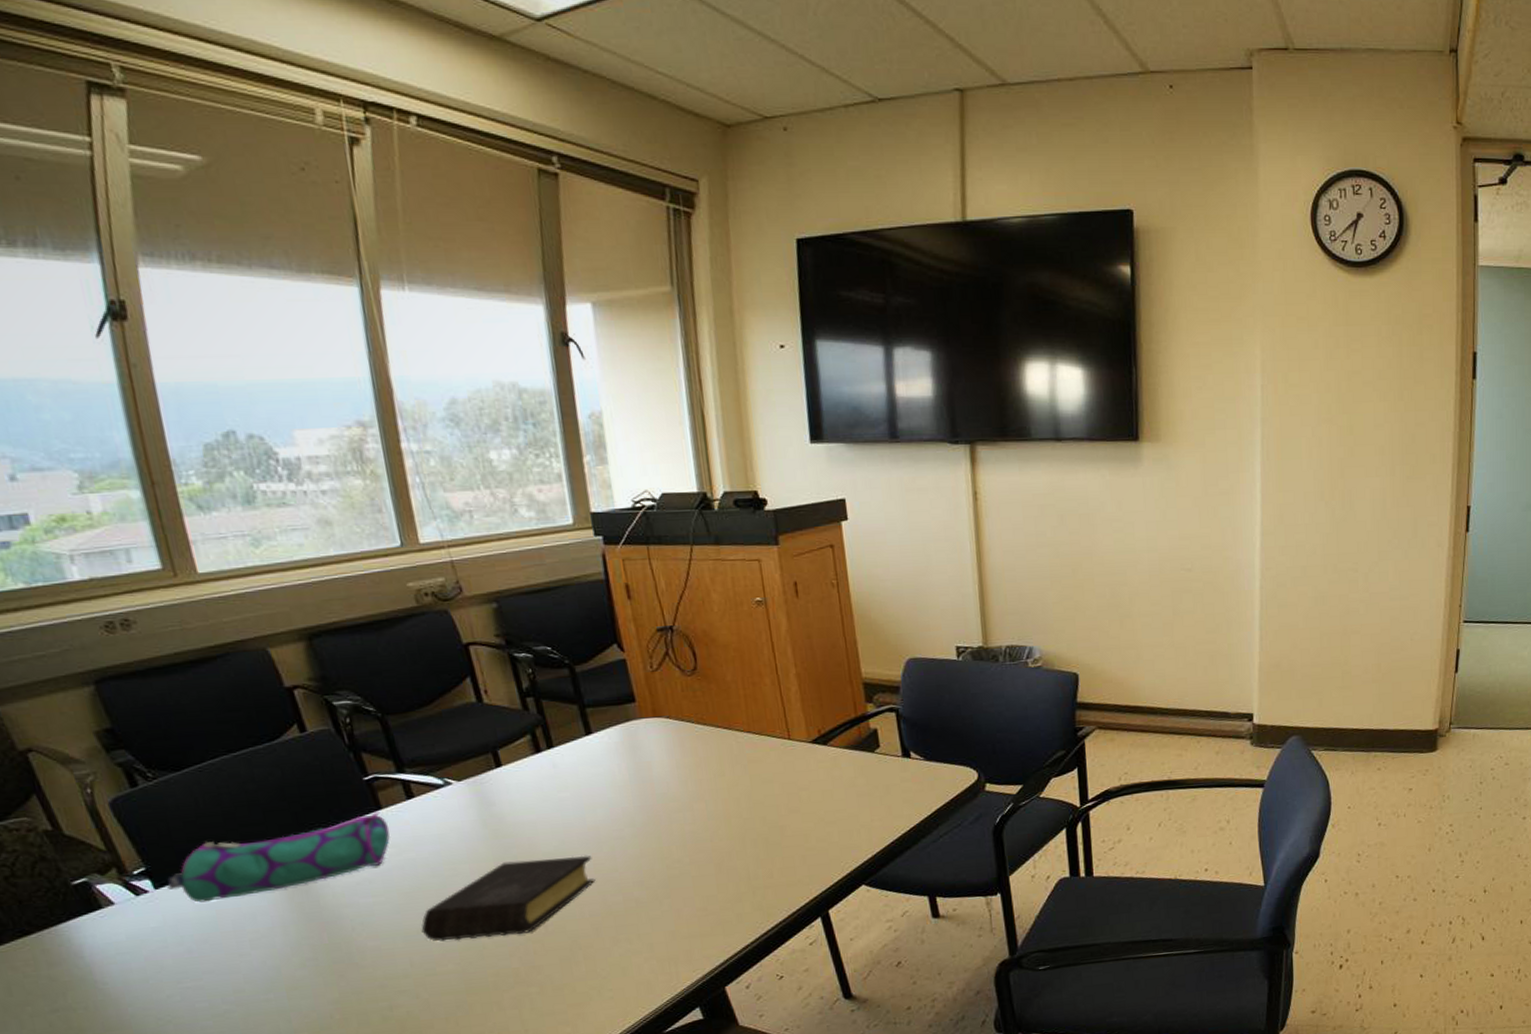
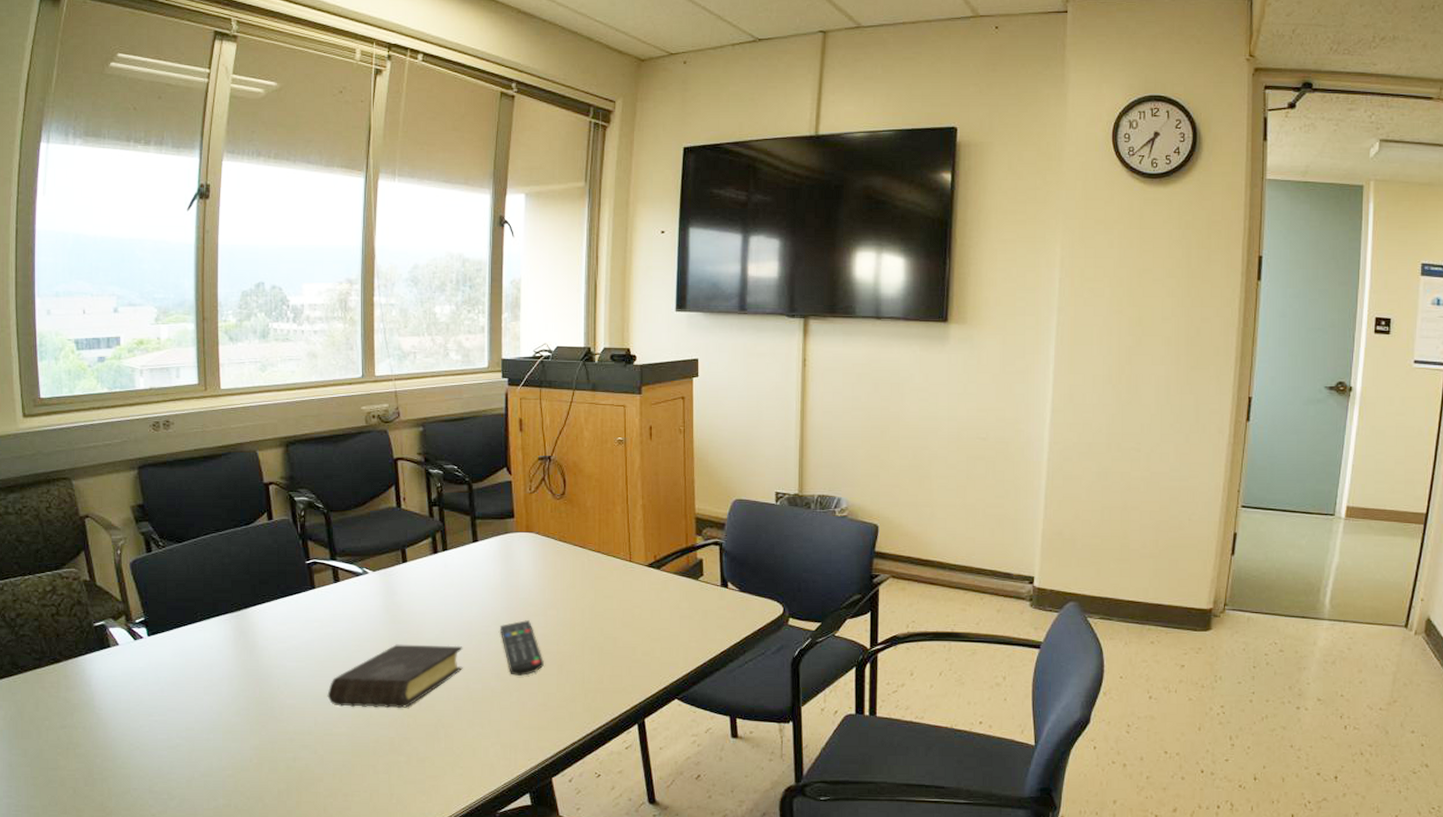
pencil case: present [167,811,391,903] -> none [156,590,318,651]
remote control: none [635,817,698,881] -> present [499,620,544,676]

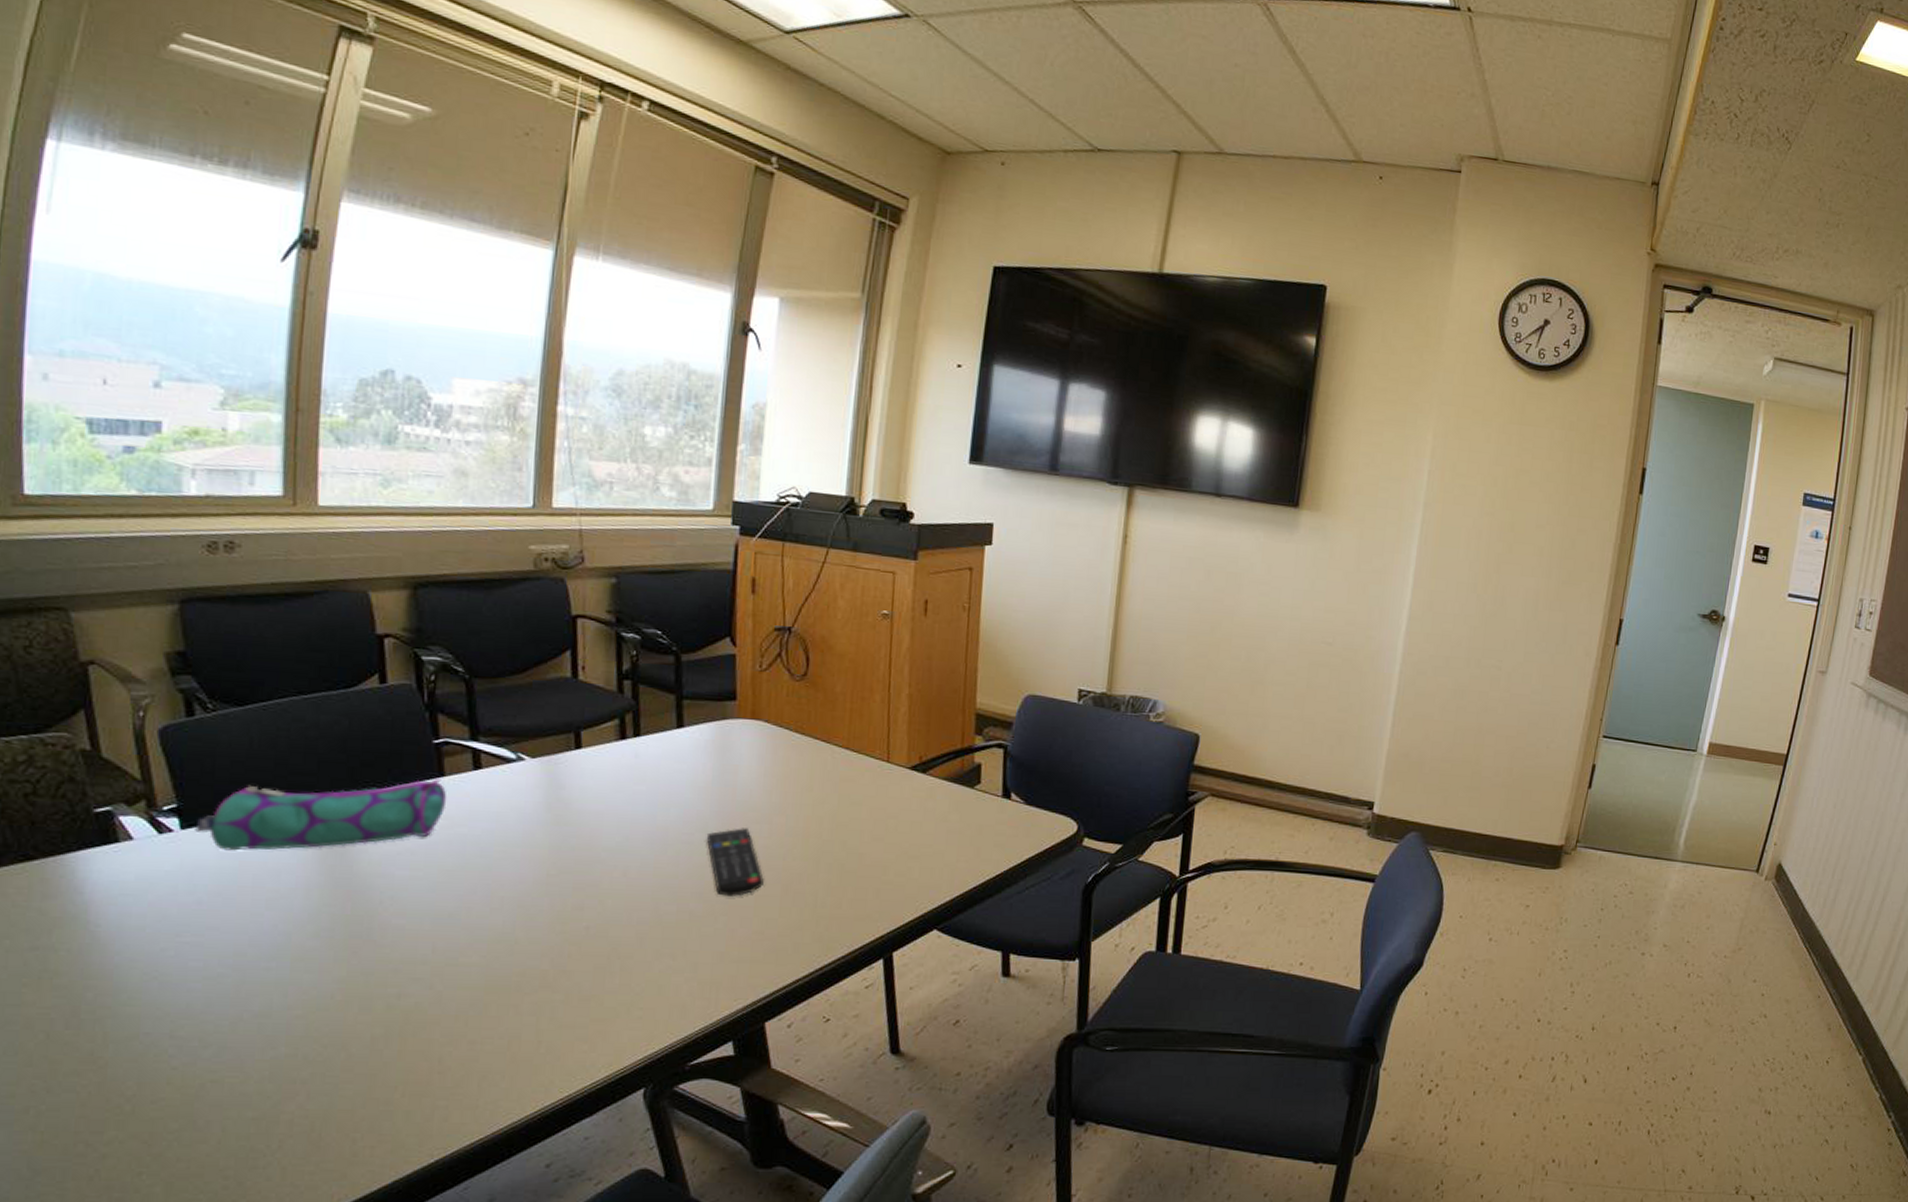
pencil case: none [156,590,318,651] -> present [195,778,447,851]
book: present [327,644,463,709] -> none [453,852,654,934]

